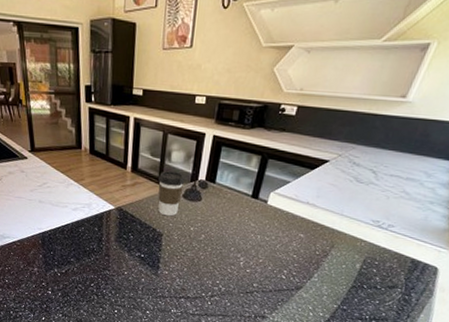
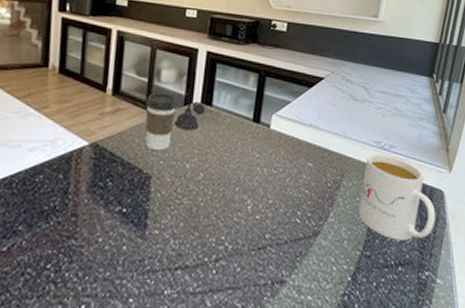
mug: none [342,230,424,303] -> present [358,153,435,240]

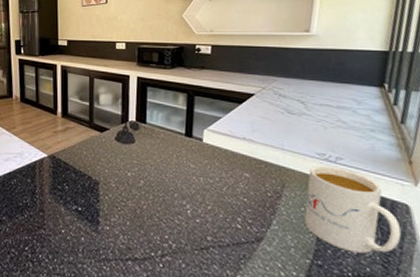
coffee cup: present [145,93,178,151] -> none [89,114,116,162]

